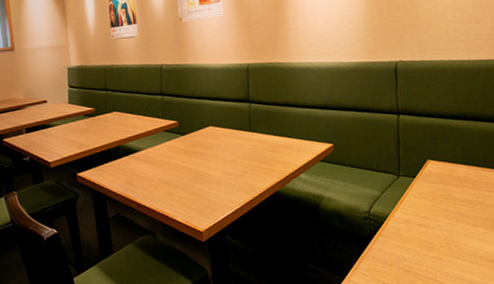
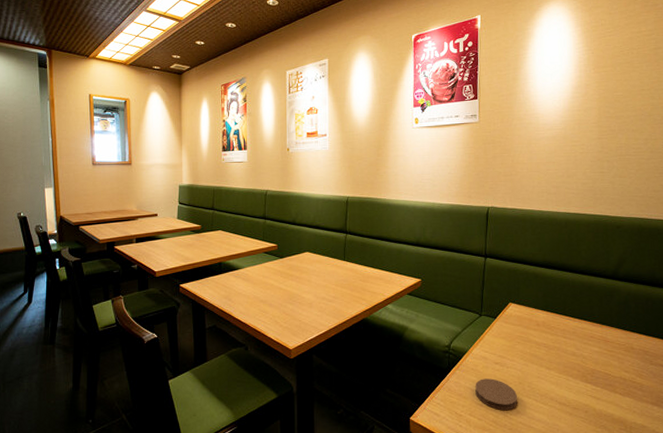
coaster: none [400,242,446,274] -> present [475,378,518,410]

